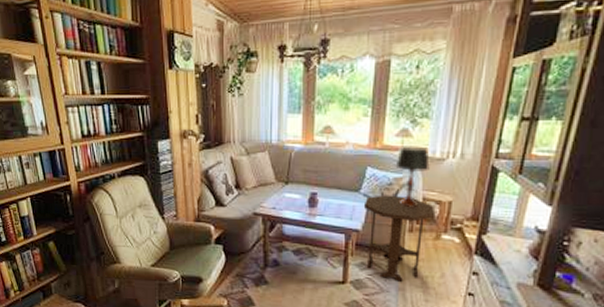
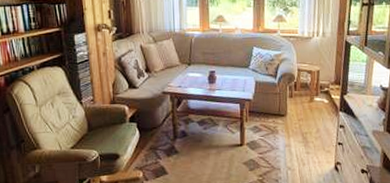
side table: present [363,195,436,282] -> none [252,68,308,139]
table lamp: present [395,146,430,207] -> none [274,28,301,77]

